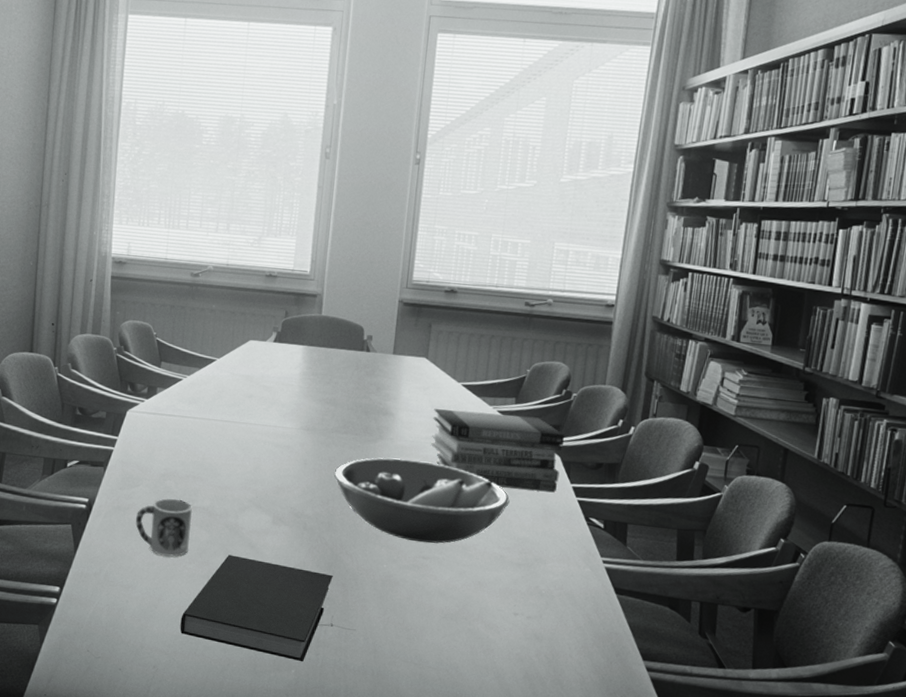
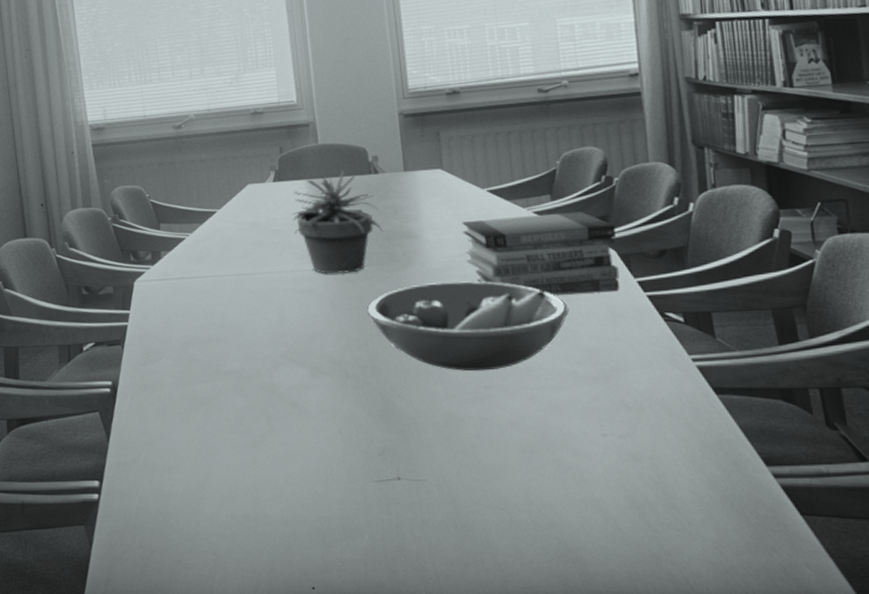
cup: present [136,498,193,557] -> none [164,367,227,430]
notebook: present [180,554,333,661] -> none [233,417,389,524]
potted plant: none [283,342,364,437] -> present [291,169,384,275]

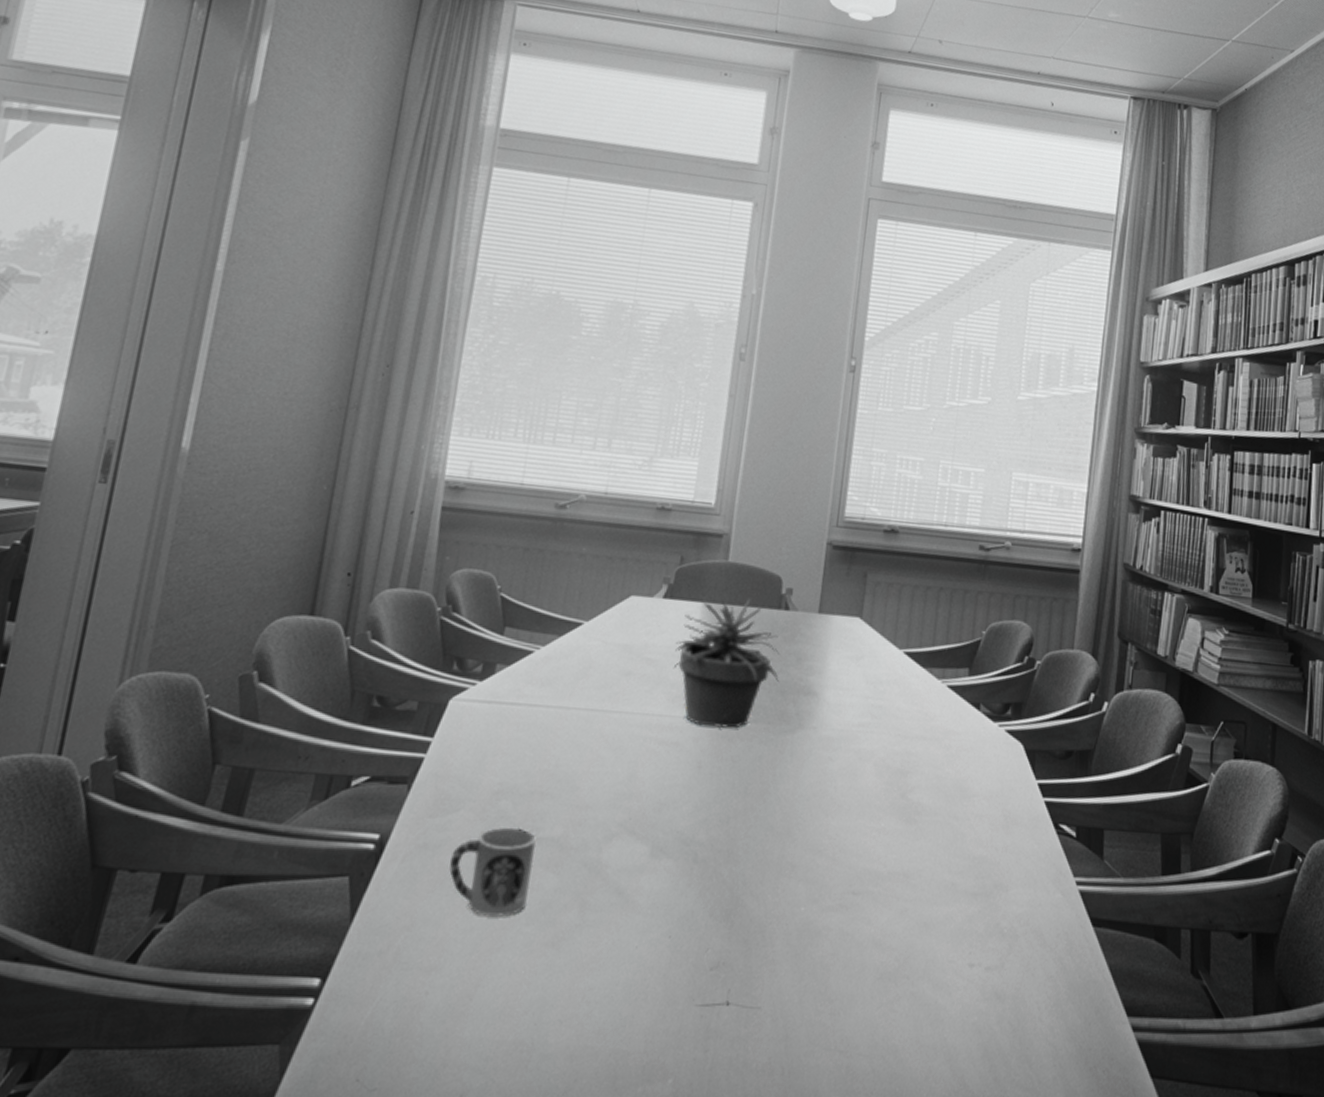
cup: none [164,367,227,430] -> present [449,828,537,917]
fruit bowl: present [367,280,569,372] -> none [738,754,963,872]
book stack: present [462,211,620,296] -> none [865,685,1028,793]

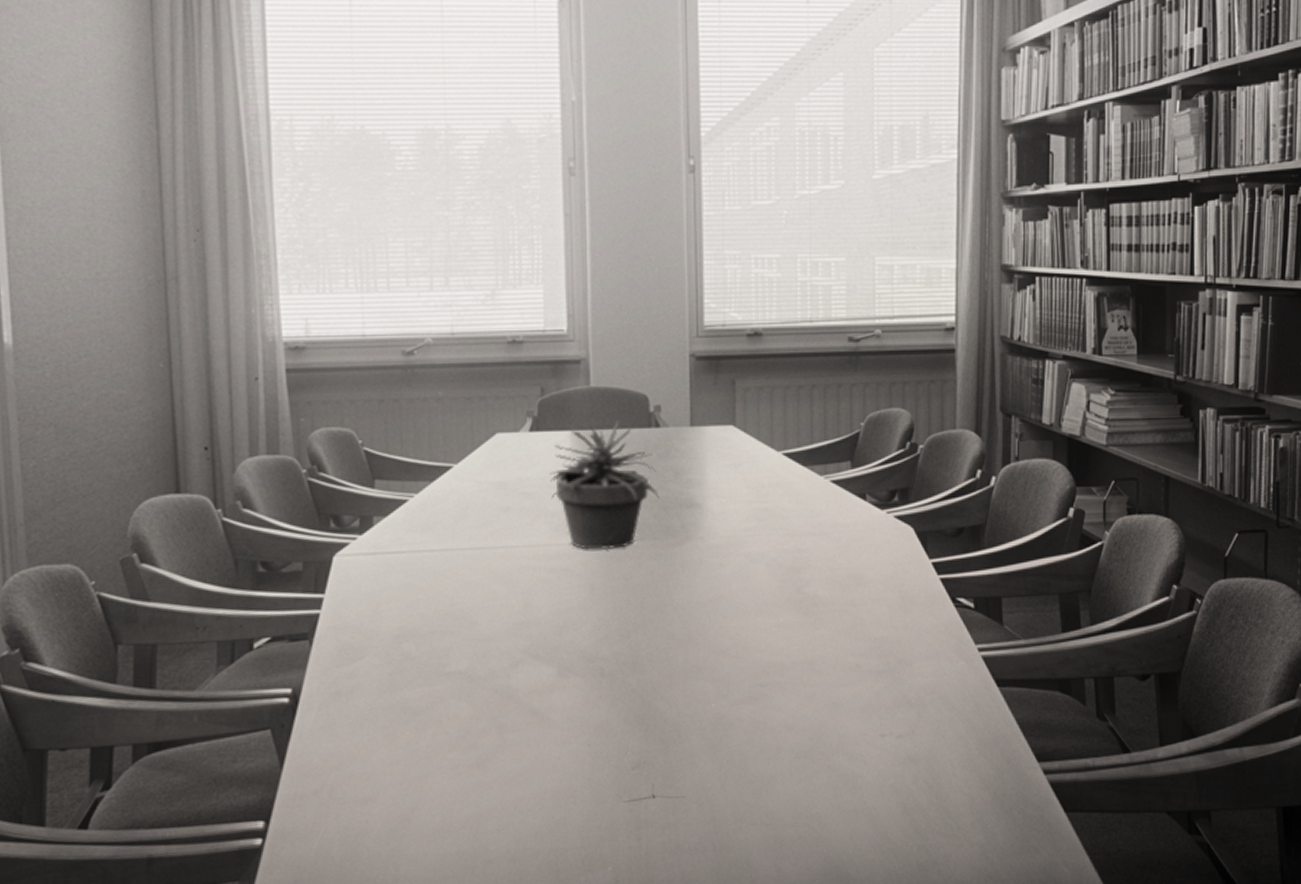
cup: present [449,828,537,917] -> none [365,667,447,748]

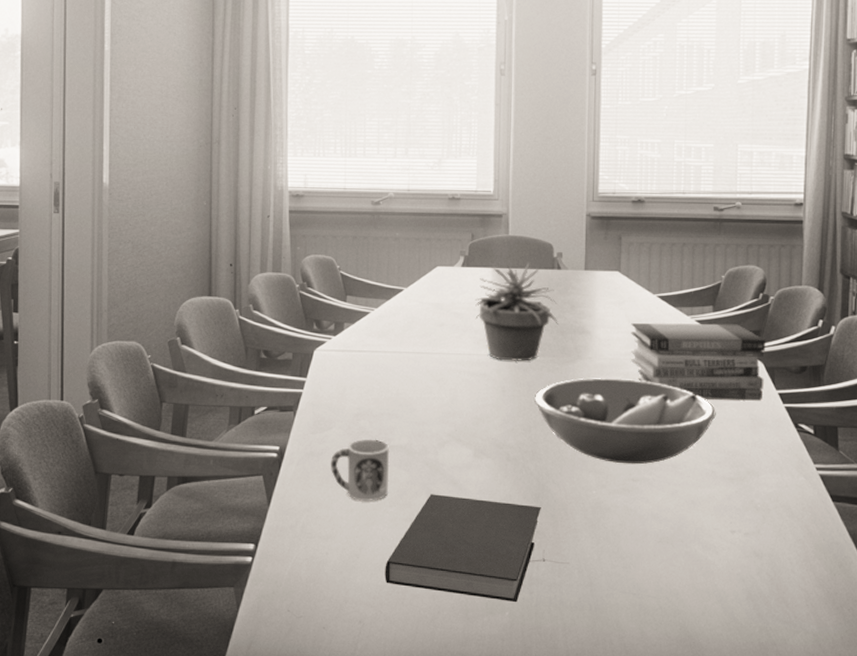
cup: none [365,667,447,748] -> present [331,440,390,501]
notebook: none [447,728,648,854] -> present [385,494,541,602]
fruit bowl: none [633,559,859,667] -> present [535,377,716,465]
book stack: none [751,482,916,579] -> present [631,322,766,401]

